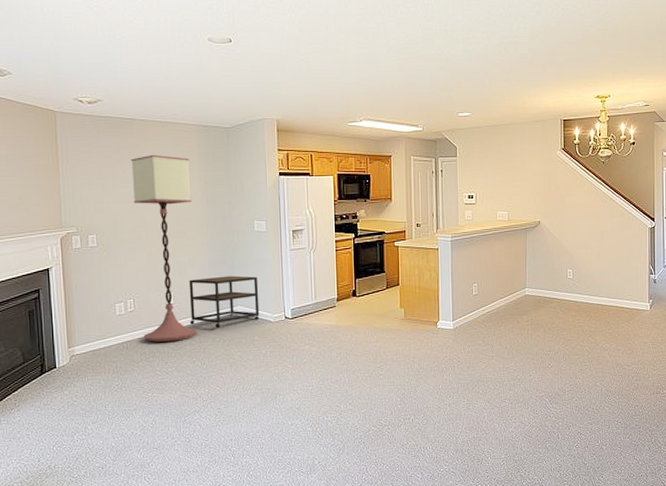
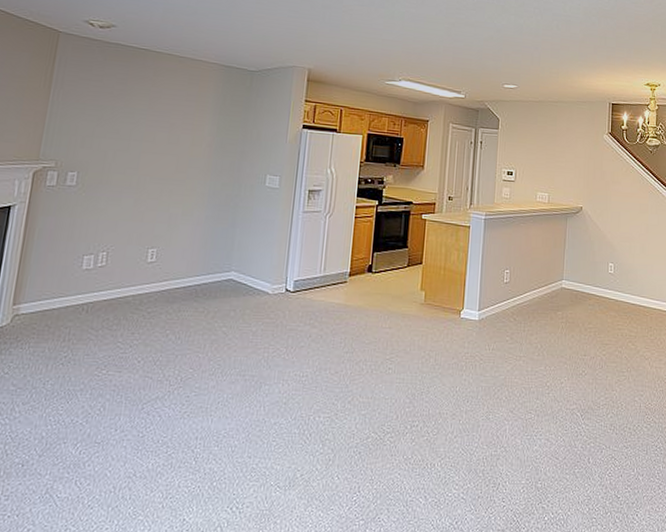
floor lamp: present [131,154,197,342] -> none [111,90,204,307]
side table: present [189,275,260,328] -> none [171,234,261,296]

